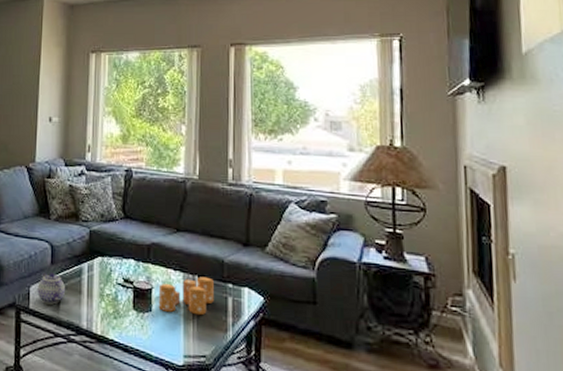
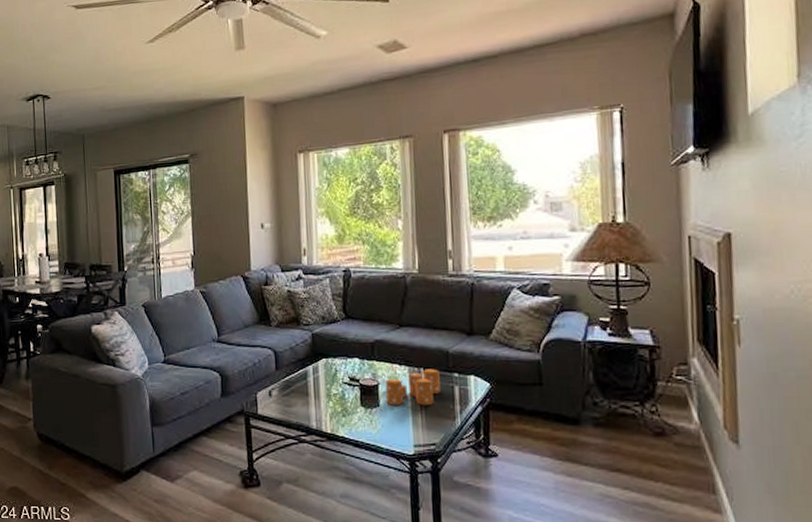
teapot: present [37,272,65,305] -> none [264,378,292,409]

